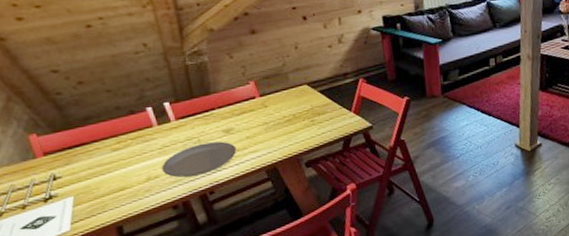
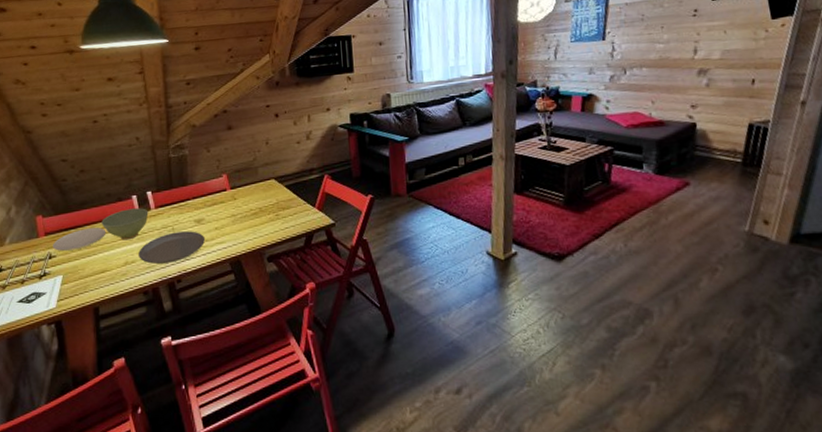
plate: none [56,143,121,172] -> present [53,228,106,251]
bowl: none [113,120,169,156] -> present [101,208,149,241]

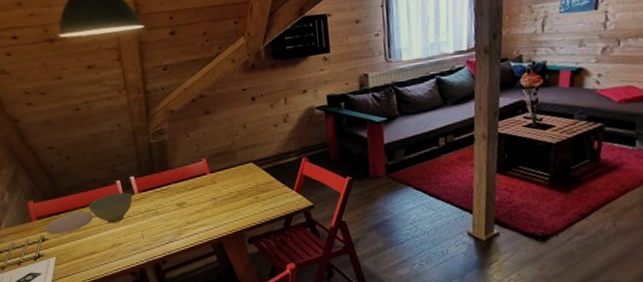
plate: present [139,231,205,264] -> none [125,214,187,246]

